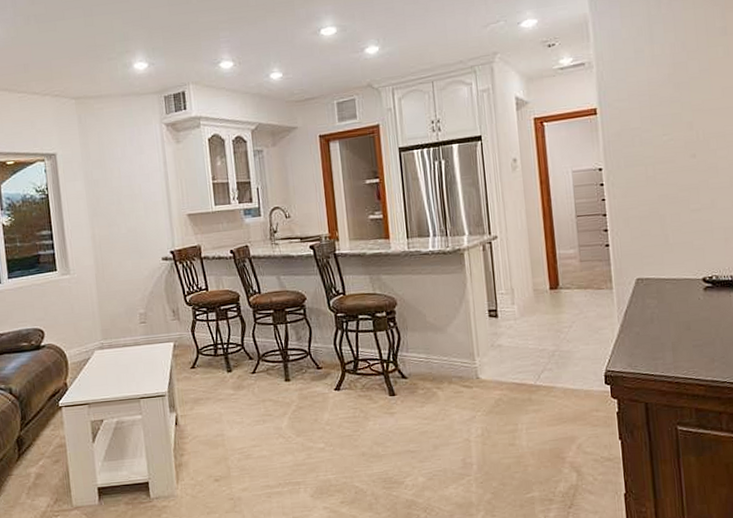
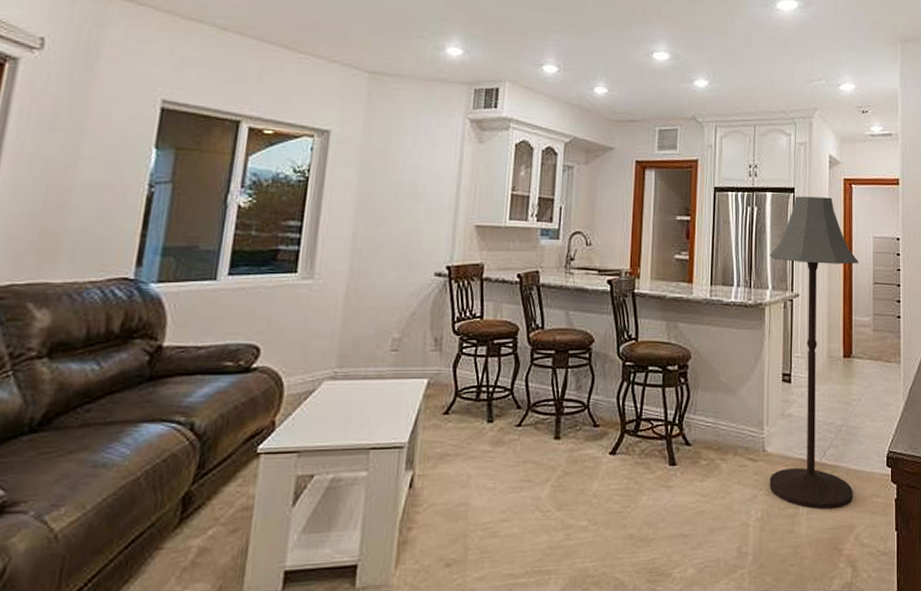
floor lamp: none [463,139,572,425] -> present [769,196,859,510]

